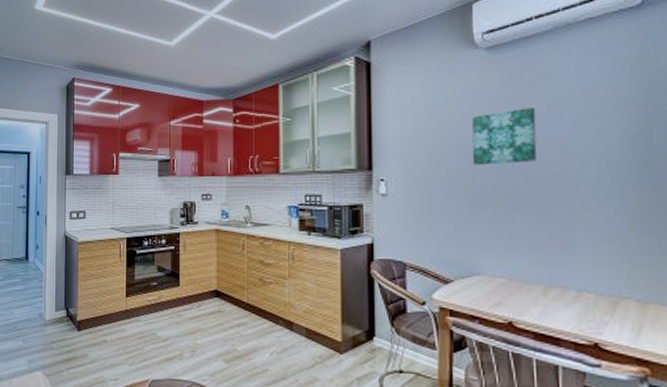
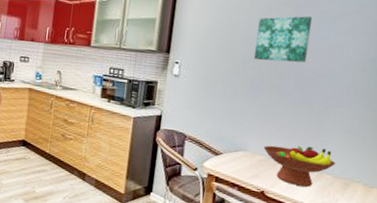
fruit bowl: none [502,261,597,311] -> present [263,145,336,187]

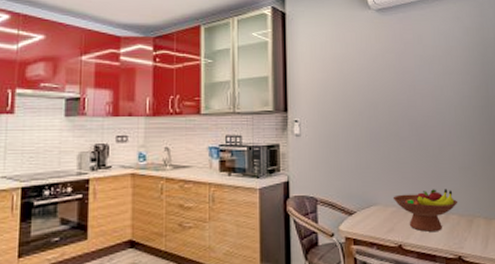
wall art: present [253,16,313,63] -> none [368,62,416,109]

